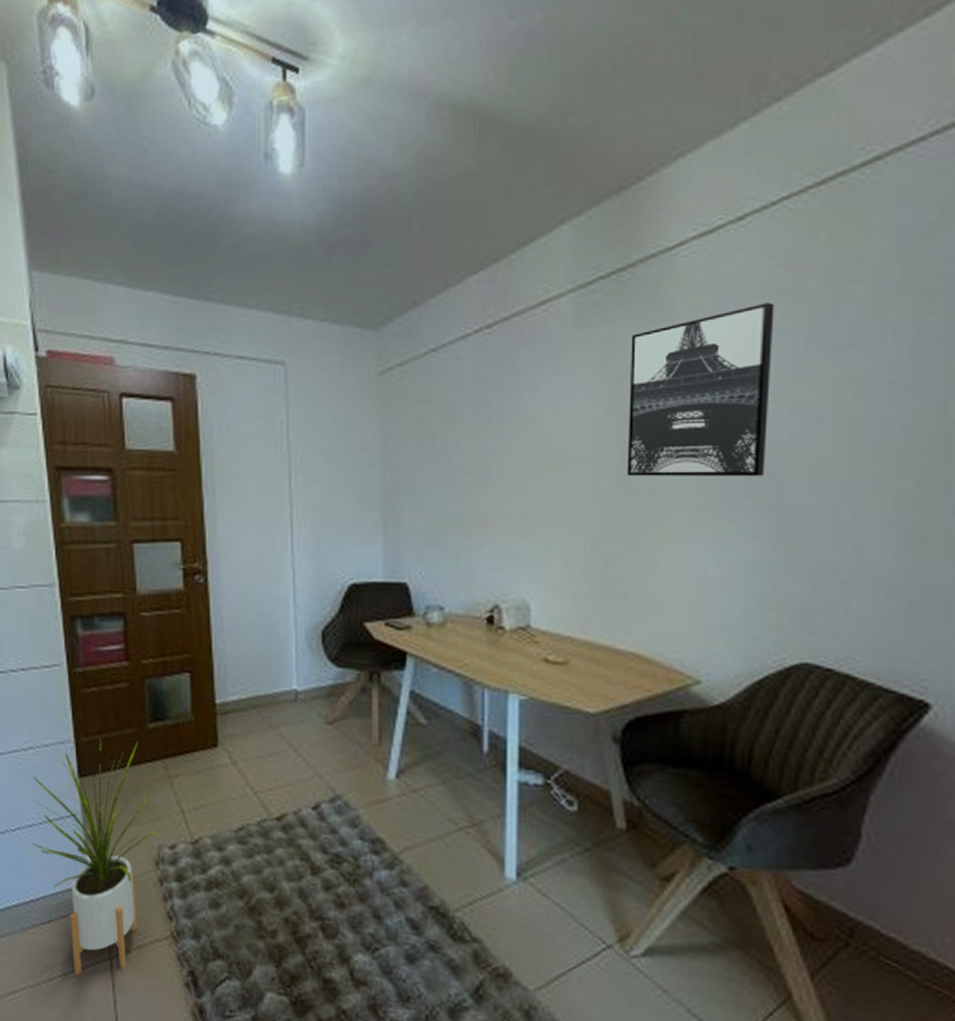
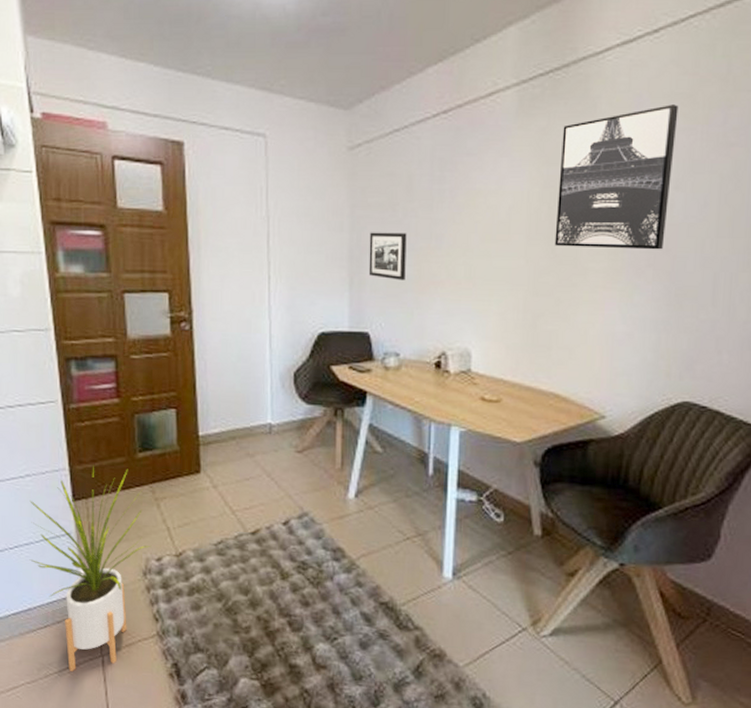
picture frame: none [405,466,448,522] -> present [368,232,407,281]

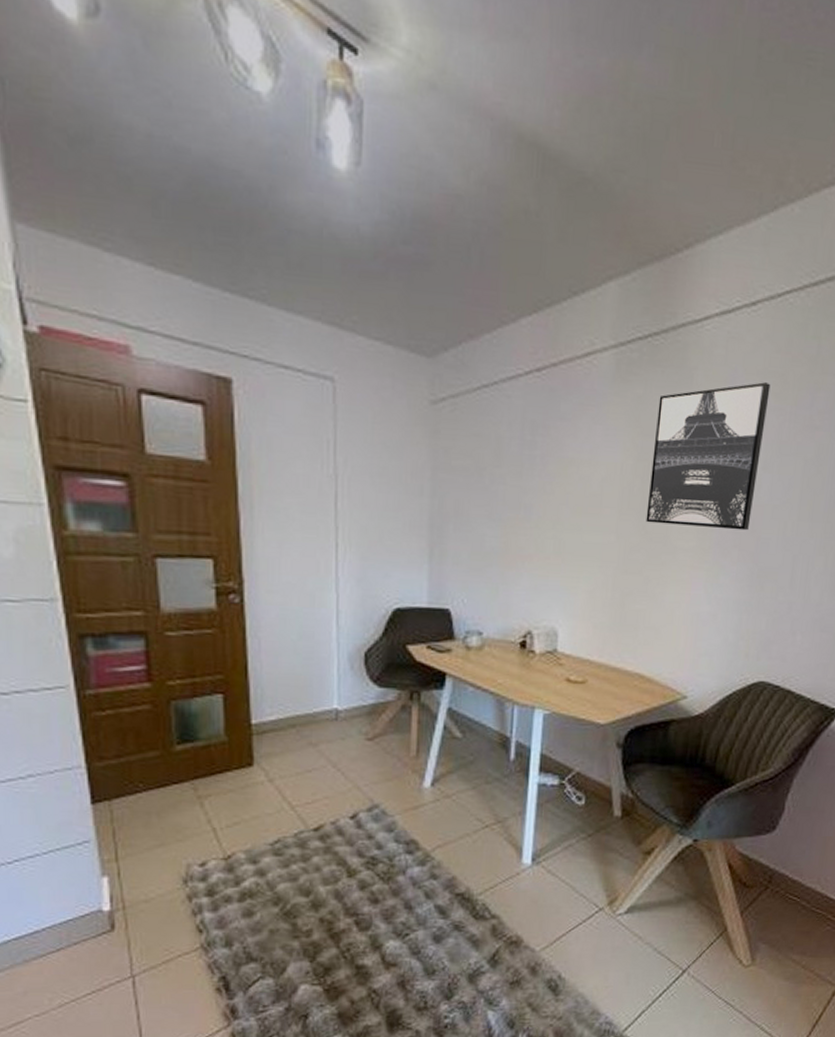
house plant: present [29,465,151,672] -> none [33,761,192,998]
picture frame: present [368,232,407,281] -> none [451,498,494,553]

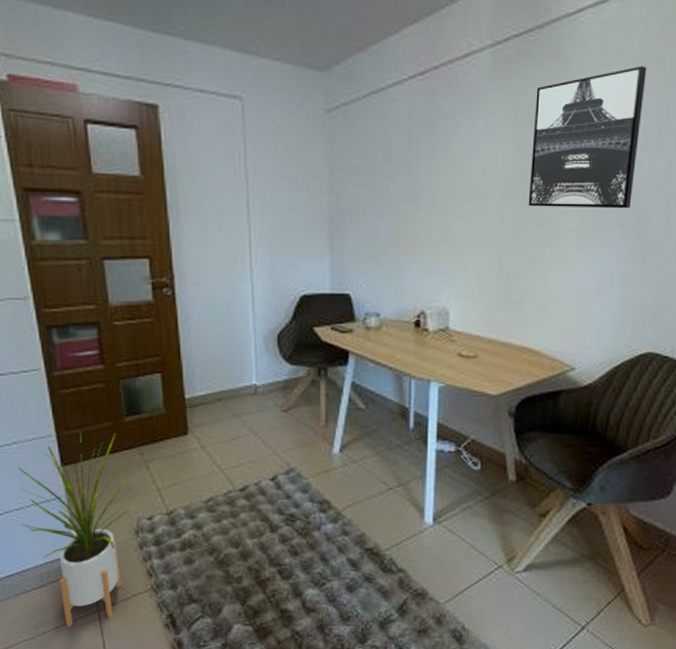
house plant: none [33,761,192,998] -> present [17,431,142,628]

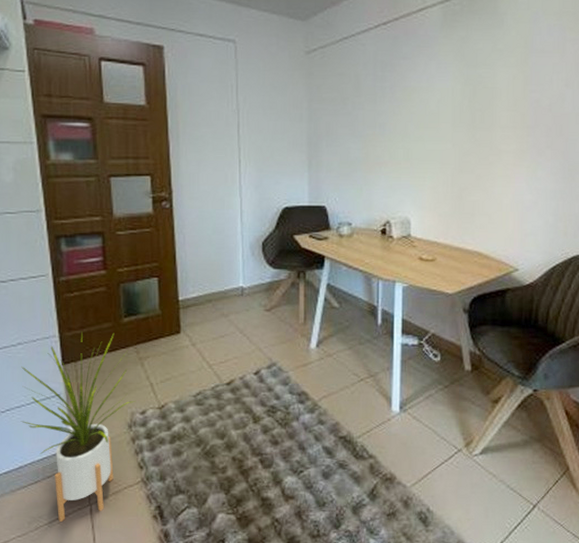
wall art: present [528,66,647,209] -> none [474,20,566,134]

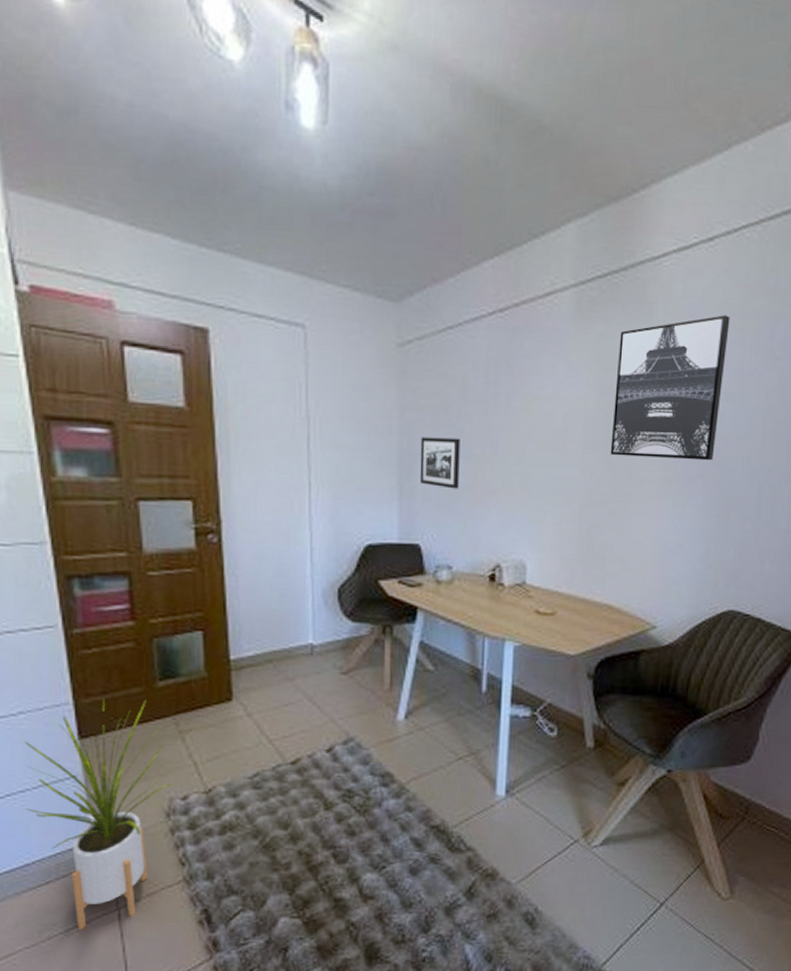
picture frame: none [324,122,356,162] -> present [419,437,460,489]
wall art: none [474,20,566,134] -> present [610,315,730,461]

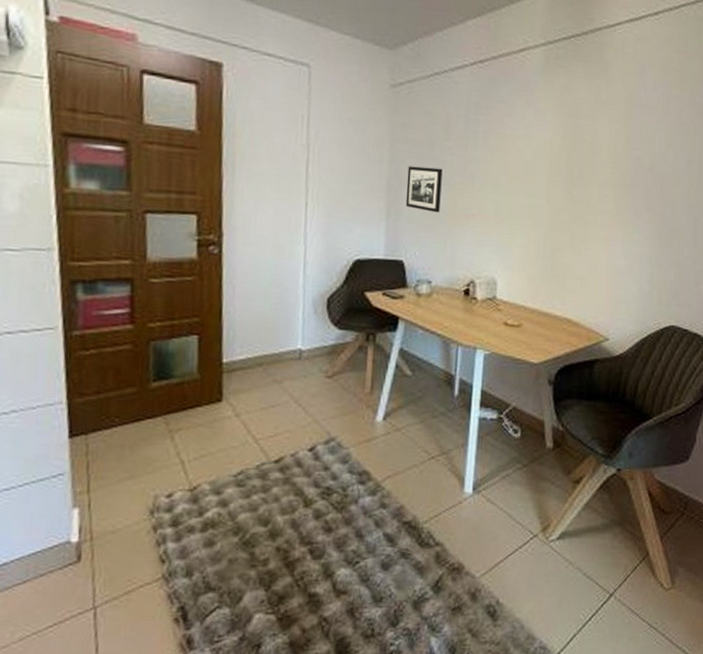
house plant: present [24,698,175,931] -> none [8,397,161,631]
wall art: present [610,315,730,461] -> none [571,75,672,196]

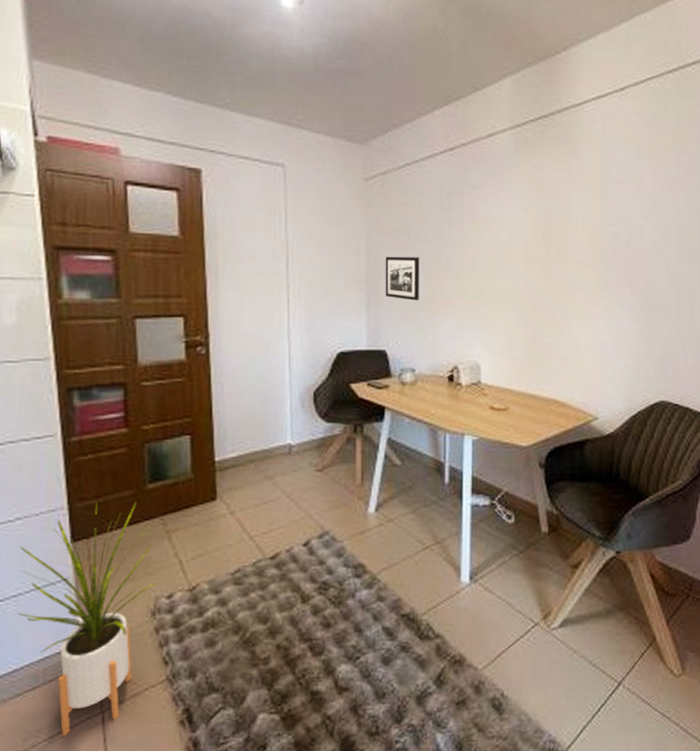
house plant: none [8,397,161,631] -> present [16,501,161,737]

